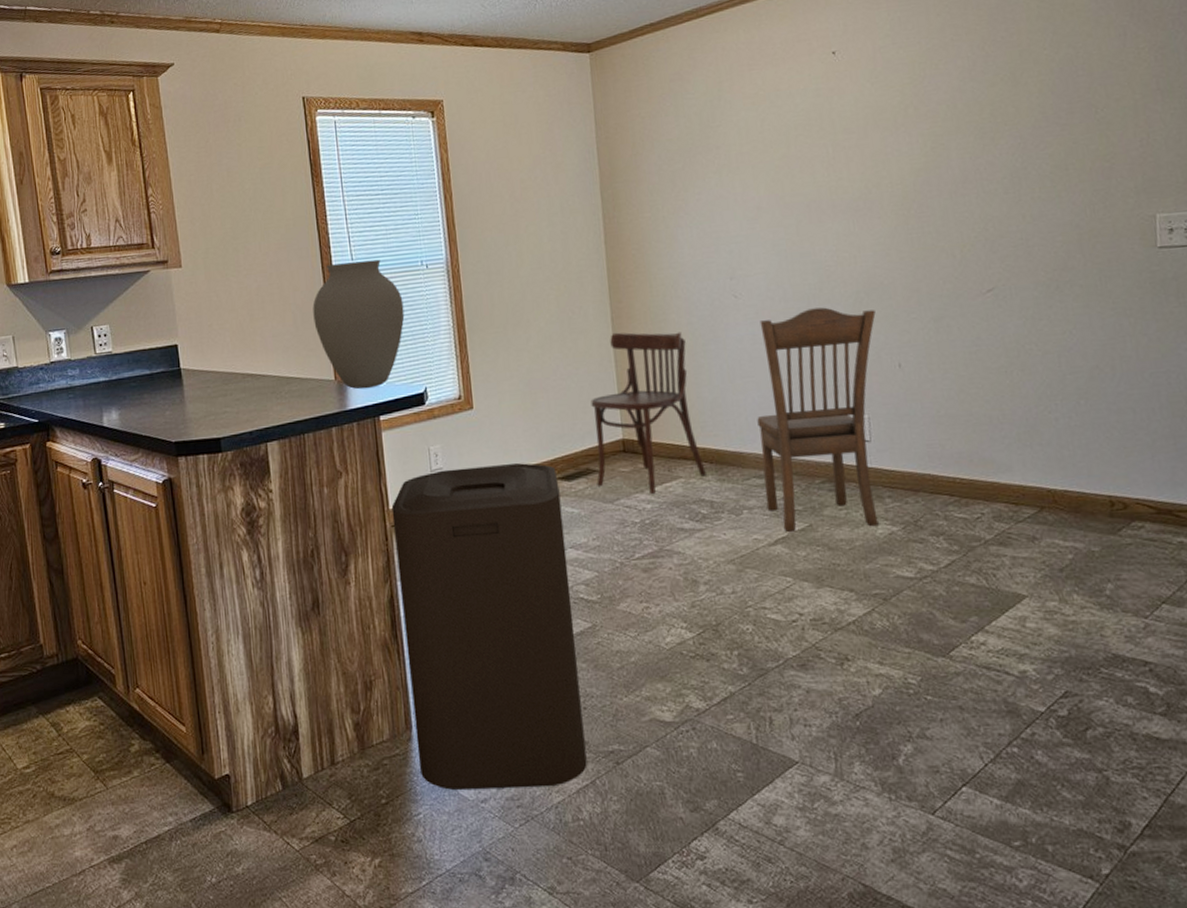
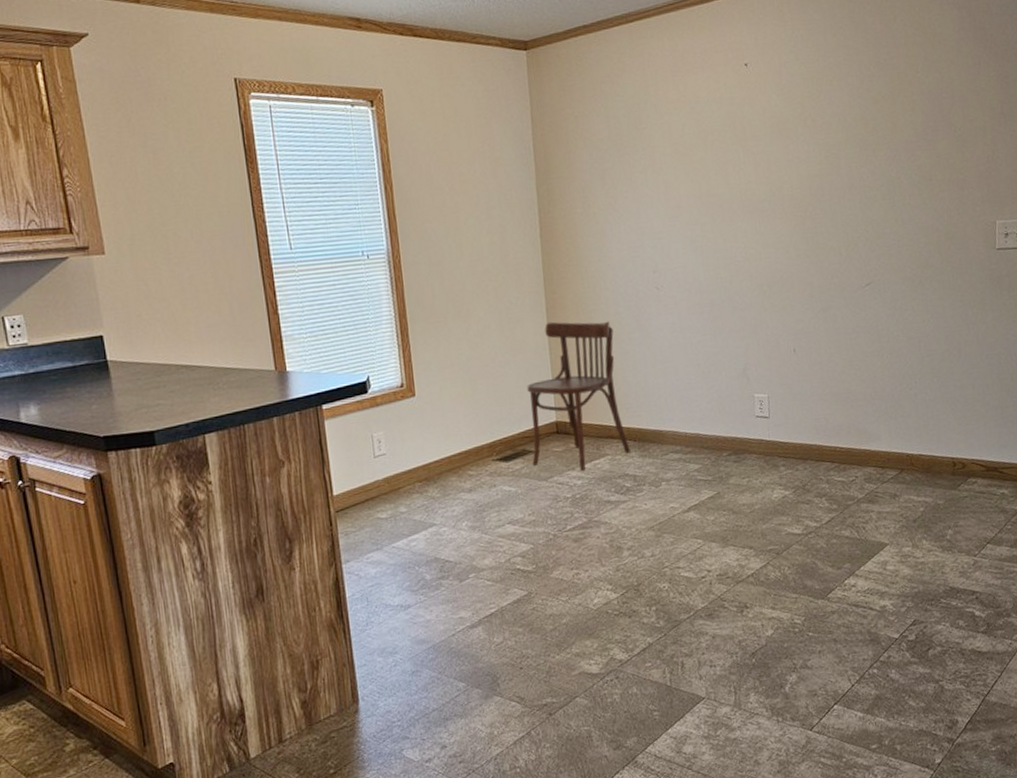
vase: present [312,259,405,390] -> none [250,249,346,379]
trash can: present [391,463,587,790] -> none [335,446,523,754]
dining chair: present [757,307,879,532] -> none [675,298,776,500]

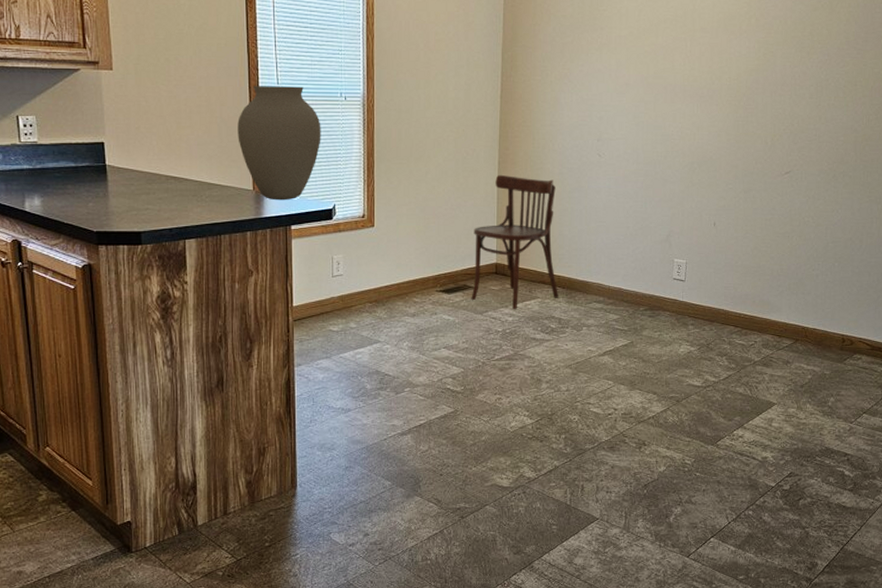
vase: none [250,249,346,379] -> present [237,86,321,201]

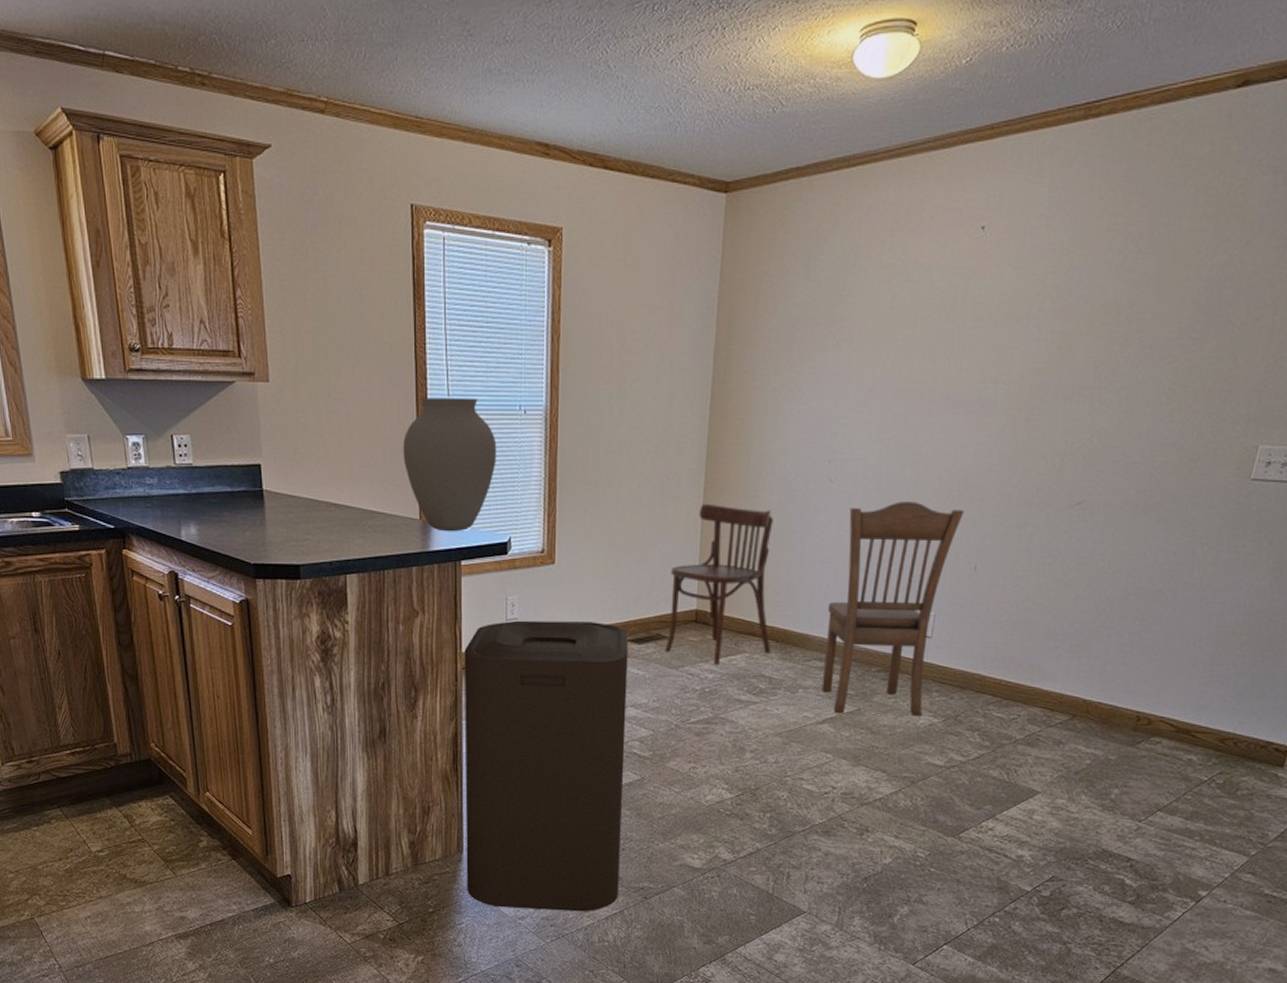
trash can: none [295,276,440,536] -> present [464,620,629,911]
dining chair: none [601,172,703,346] -> present [821,501,964,716]

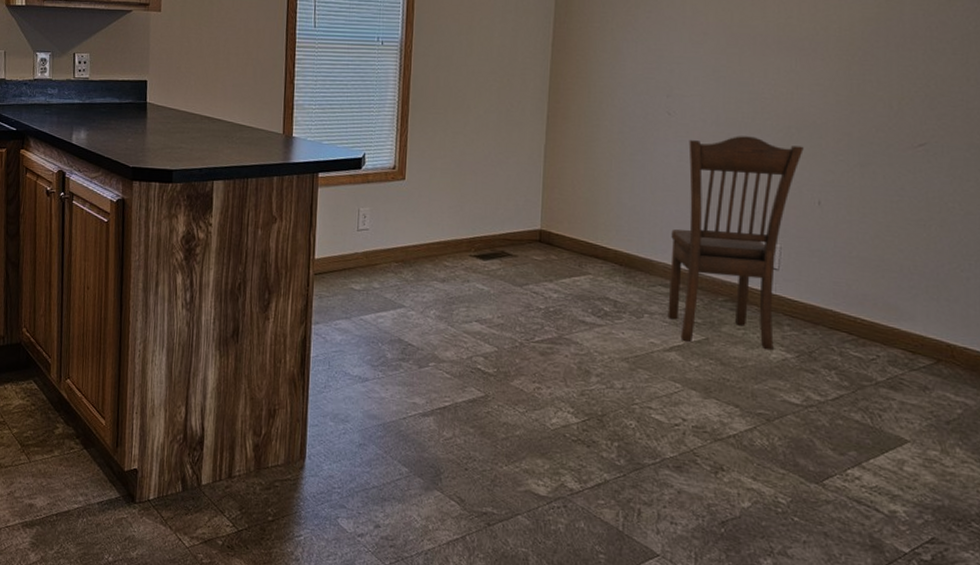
vase: present [403,398,497,532] -> none [271,28,356,147]
trash can: present [464,620,629,911] -> none [307,231,474,534]
dining chair: present [665,503,773,666] -> none [509,130,615,286]

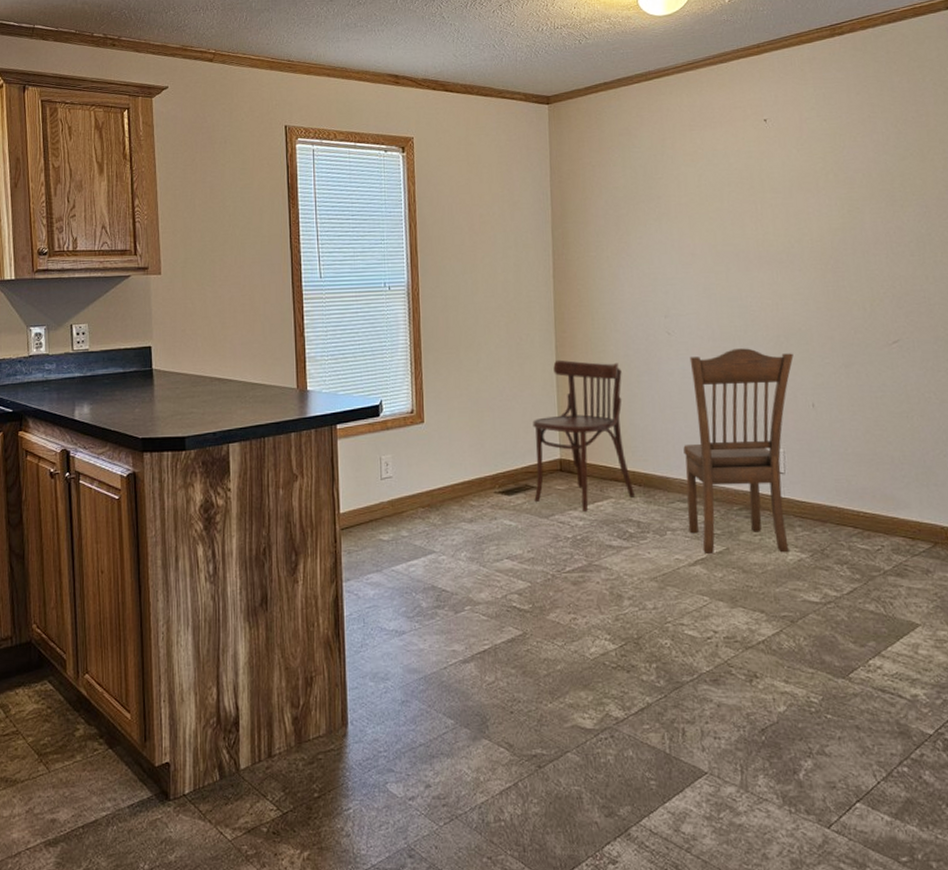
dining chair: none [509,130,615,286] -> present [532,359,635,513]

